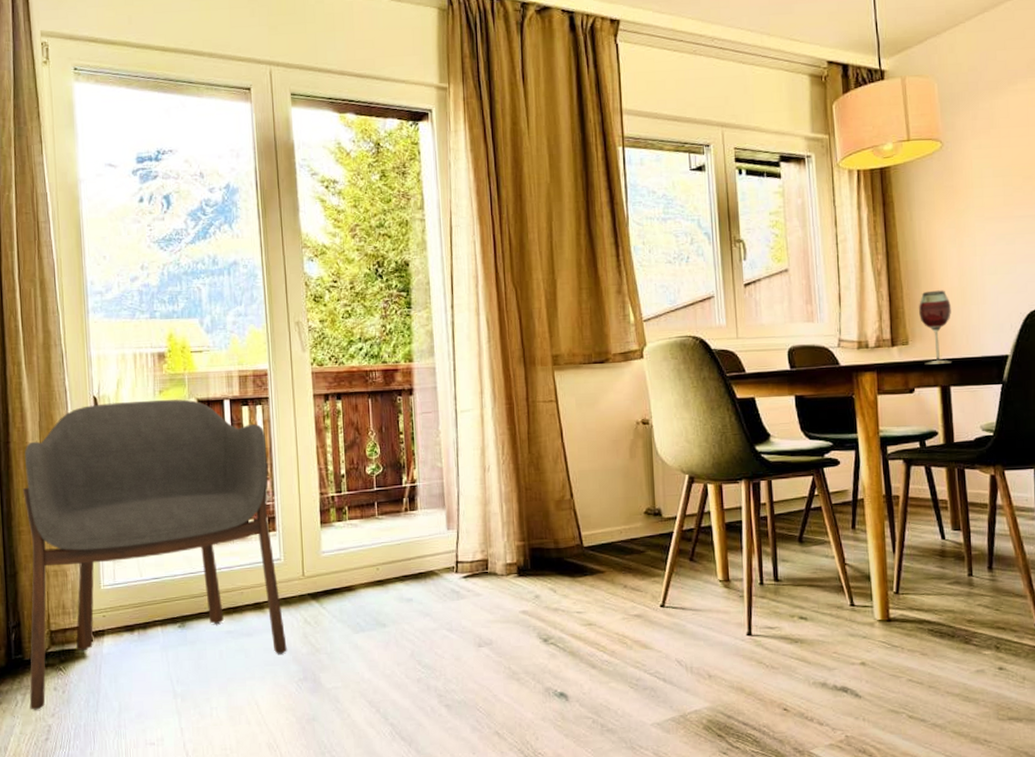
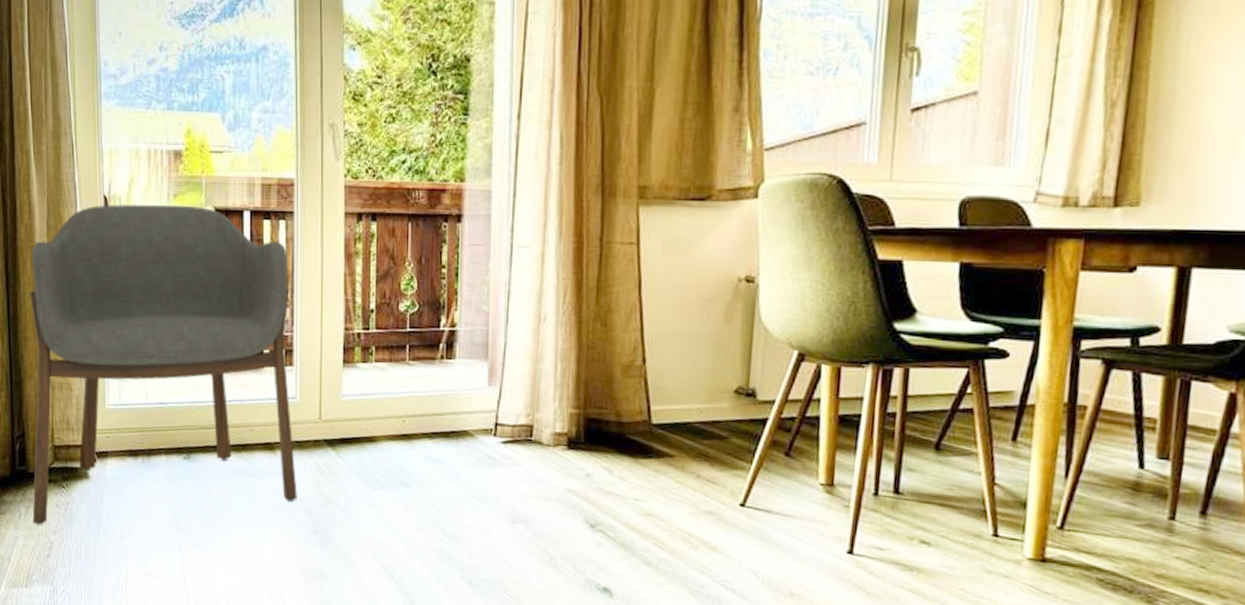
wineglass: present [918,290,952,365] -> none [1158,133,1216,237]

